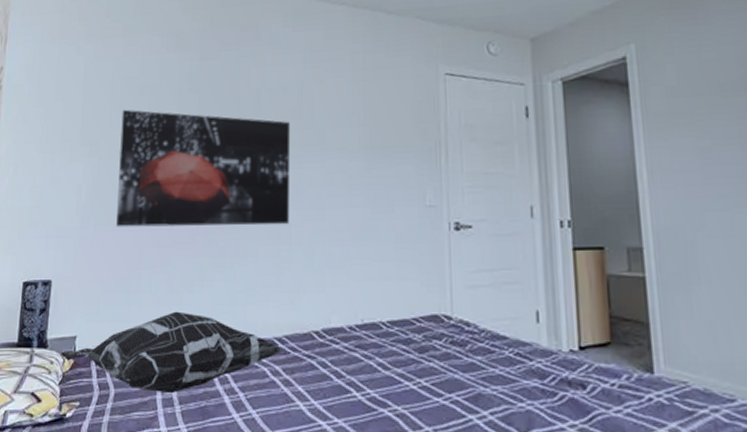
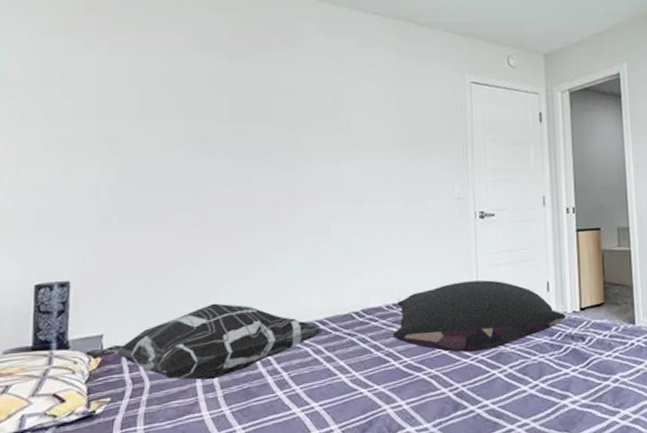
wall art: present [116,109,291,227] -> none [143,107,327,226]
pillow: none [356,304,561,390] -> present [393,280,566,353]

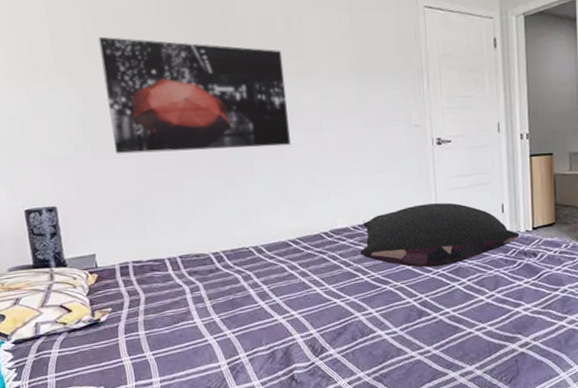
decorative pillow: present [85,303,324,381] -> none [82,225,297,293]
wall art: none [143,107,327,226] -> present [98,36,291,154]

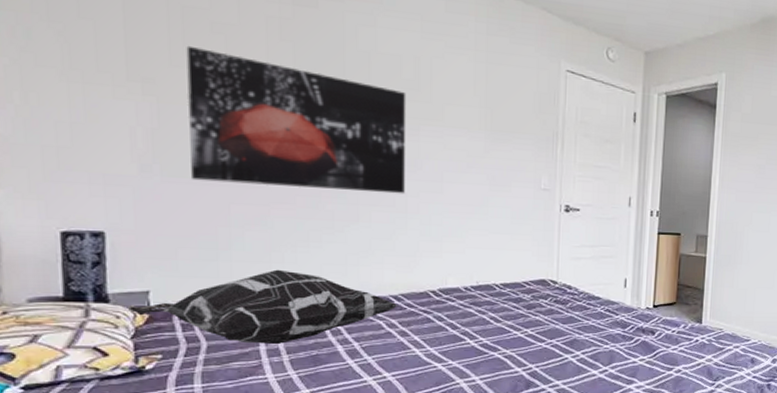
decorative pillow: none [82,225,297,293] -> present [128,269,399,344]
pillow: present [360,202,520,268] -> none [470,271,640,337]

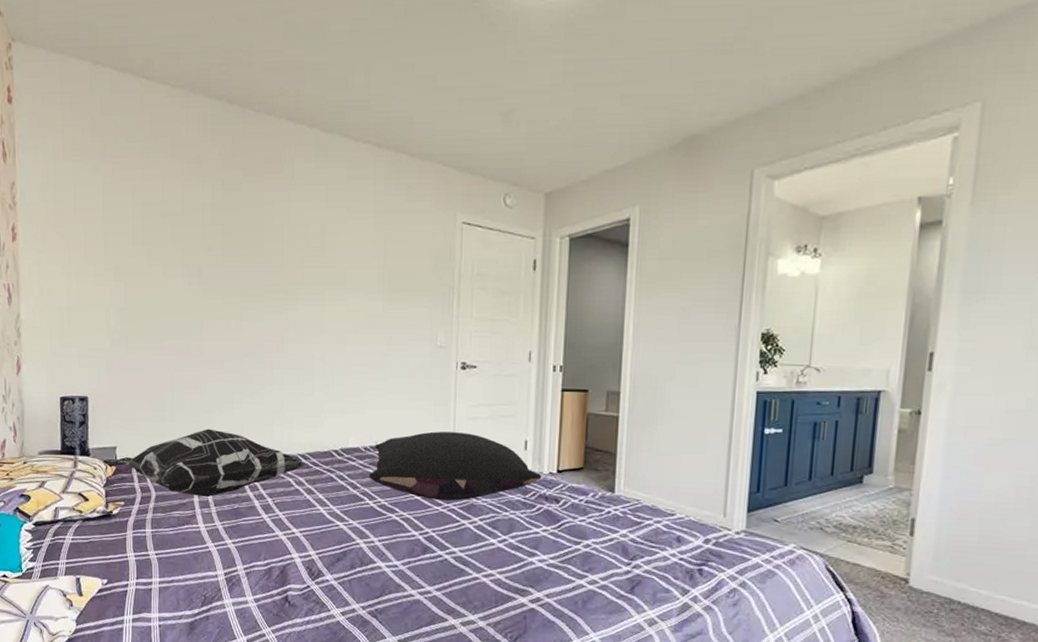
wall art: present [186,45,406,194] -> none [145,236,313,357]
pillow: none [470,271,640,337] -> present [369,431,542,501]

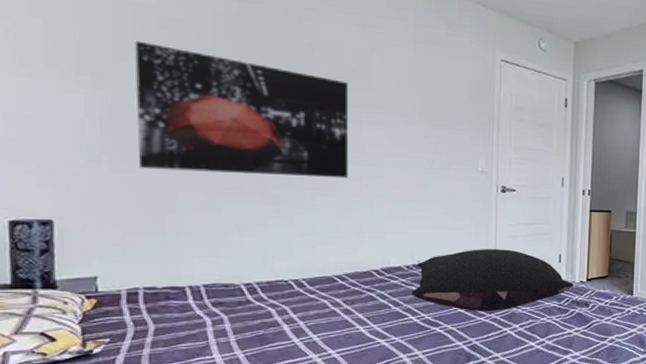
decorative pillow: present [102,428,306,497] -> none [76,253,343,325]
wall art: none [145,236,313,357] -> present [135,40,349,179]

